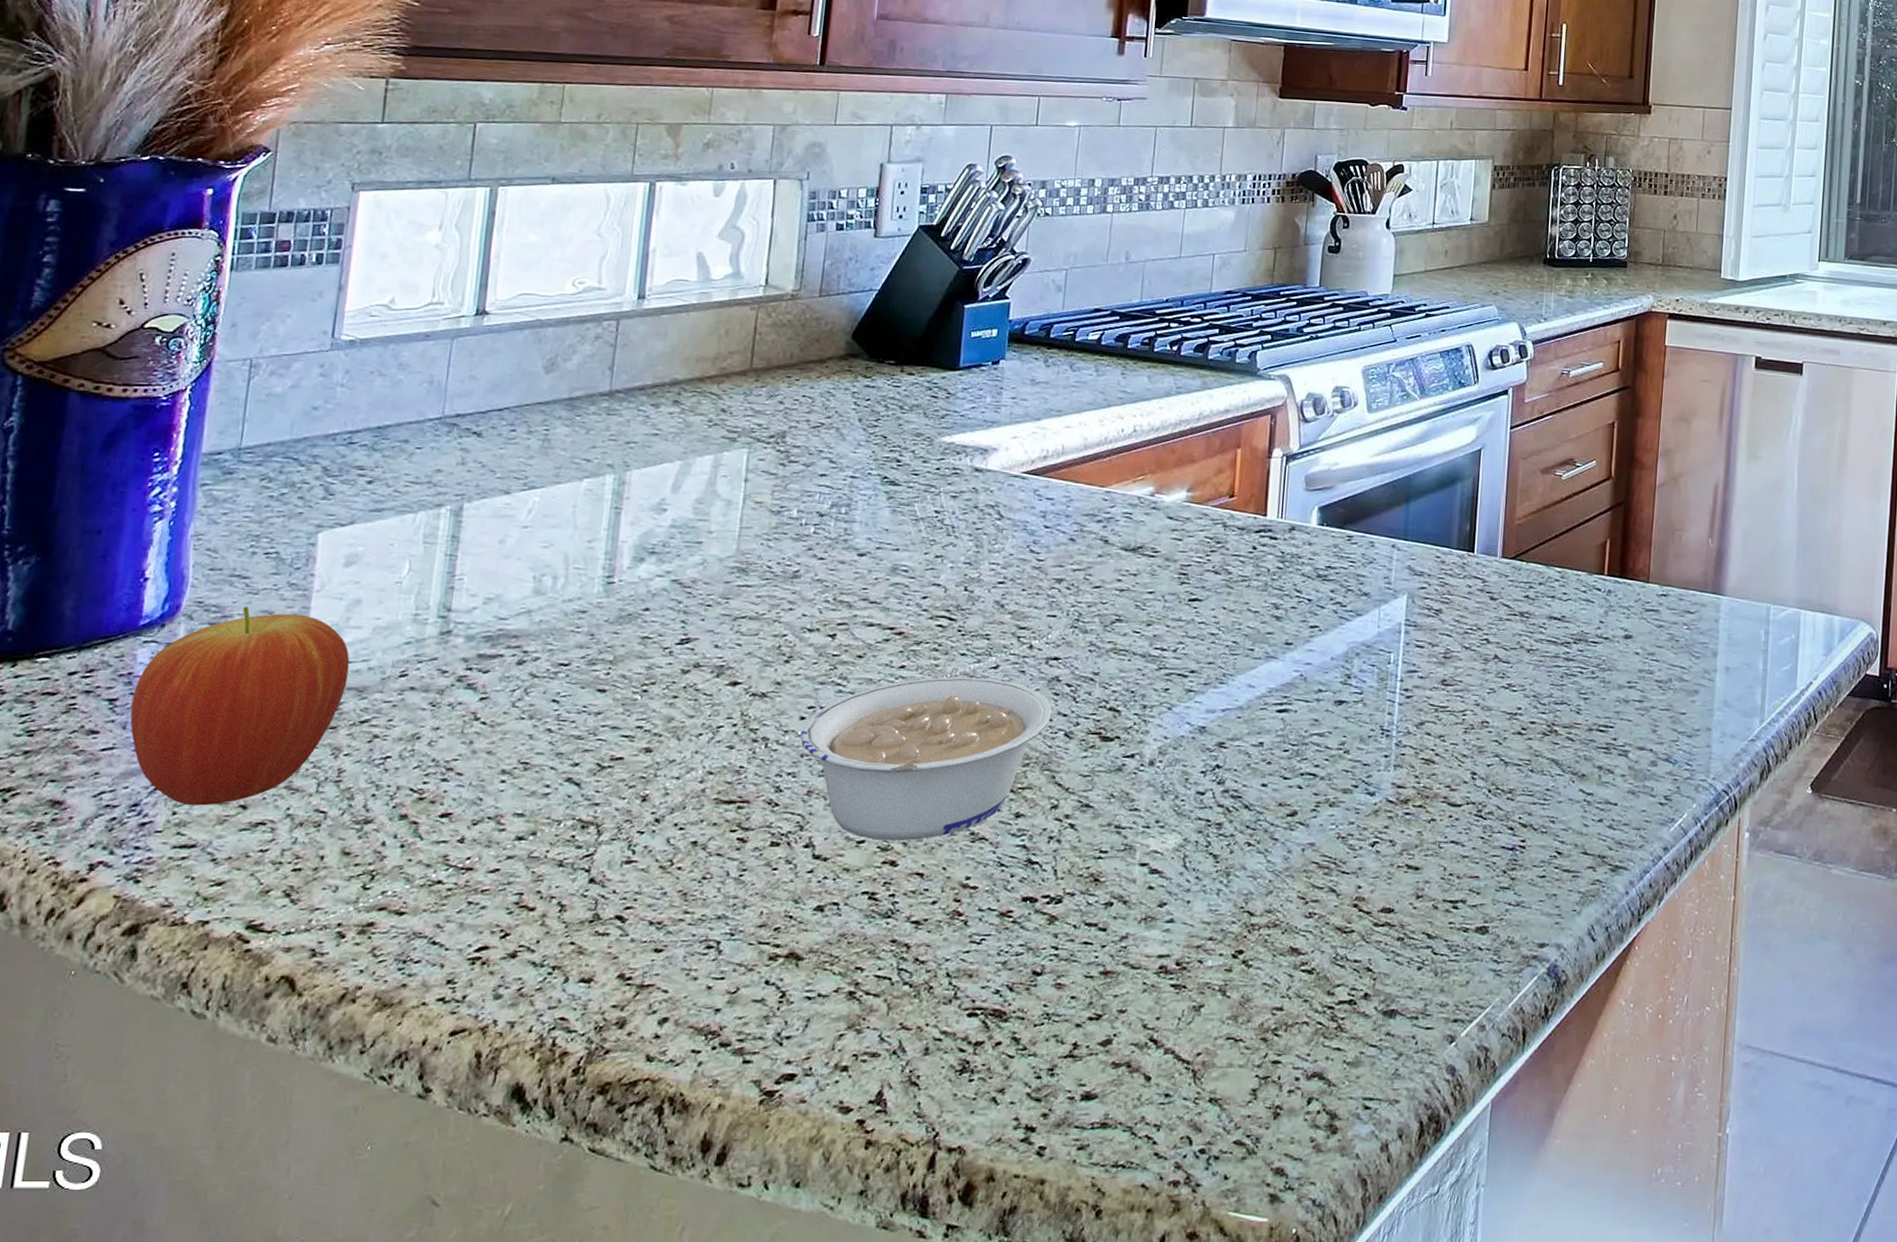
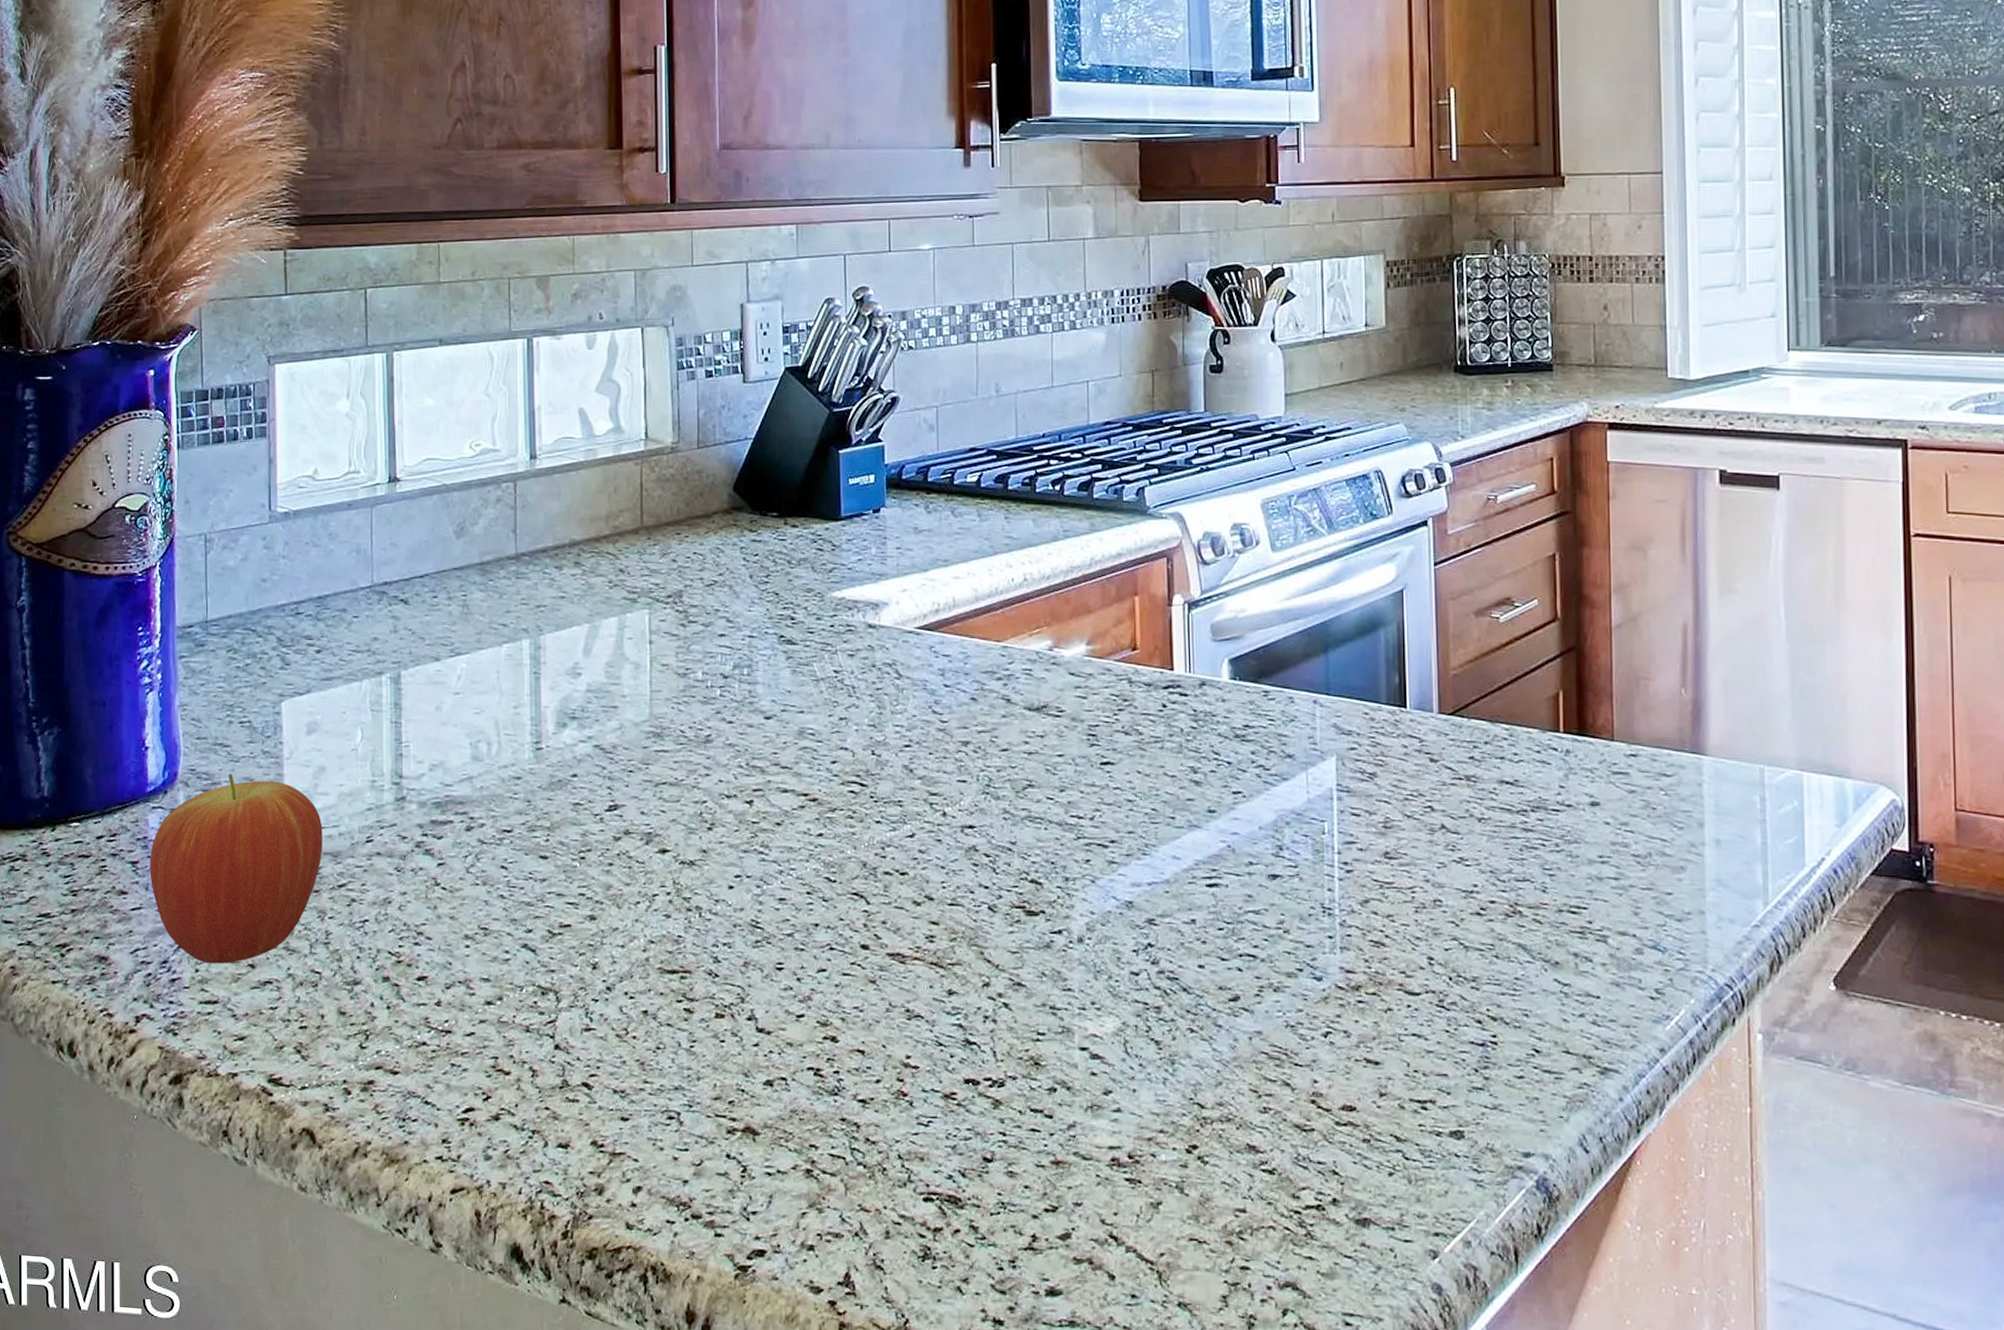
legume: present [800,676,1052,841] -> none [731,845,973,1017]

